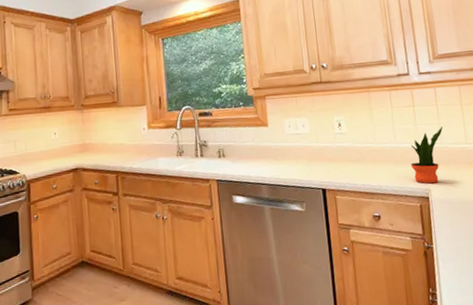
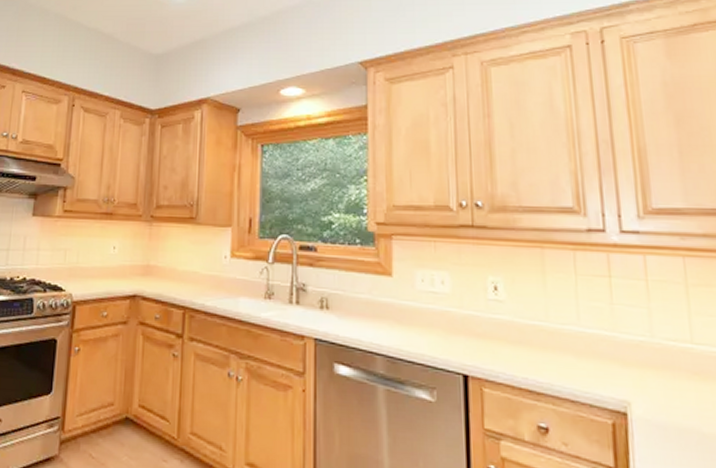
potted plant: present [410,127,443,184] -> none [600,312,655,394]

